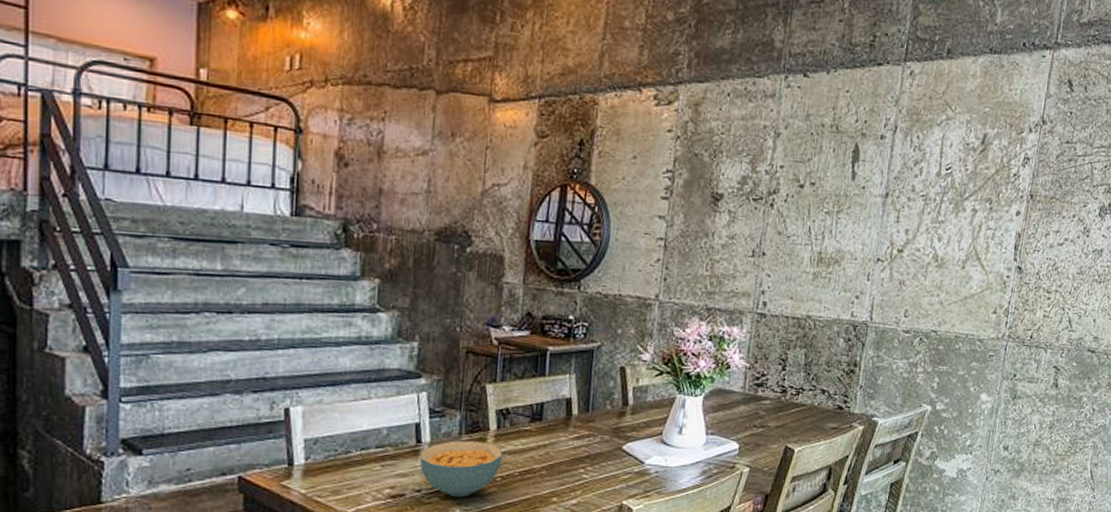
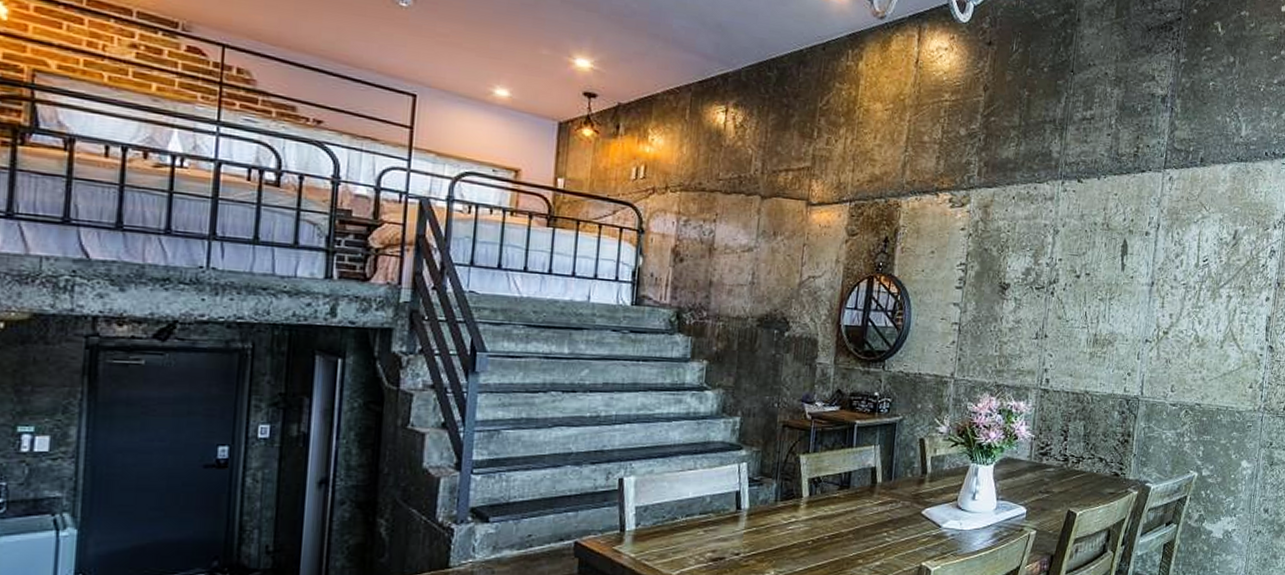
cereal bowl: present [419,440,503,498] -> none [739,507,814,560]

